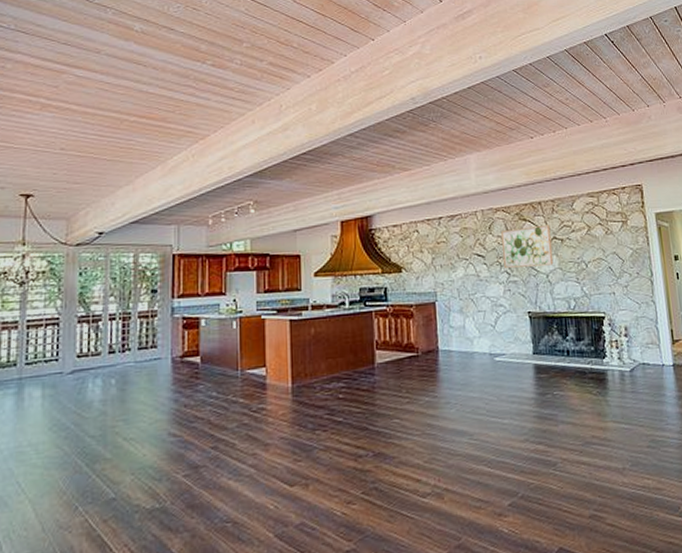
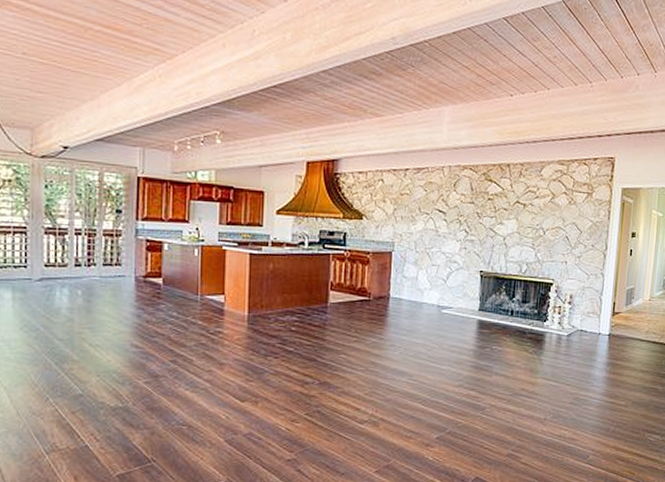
wall art: present [501,224,554,268] -> none [464,187,515,229]

